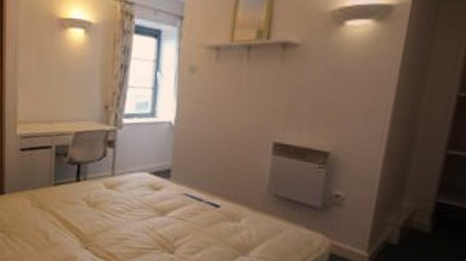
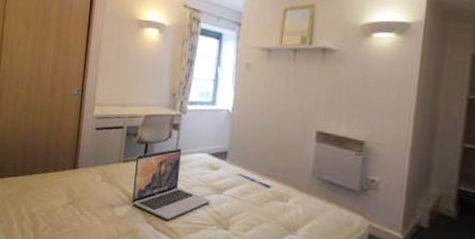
laptop: none [67,168,153,245] -> present [132,148,210,220]

